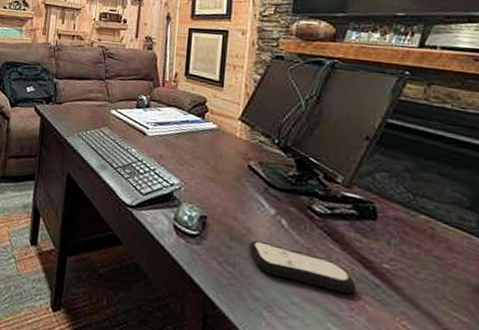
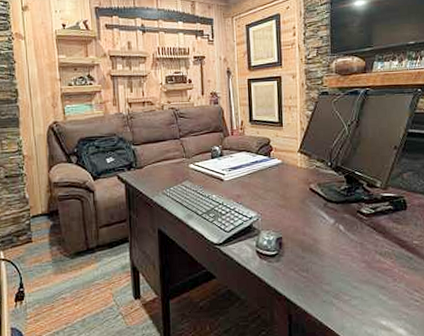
remote control: present [249,240,355,293] -> none [317,246,396,271]

